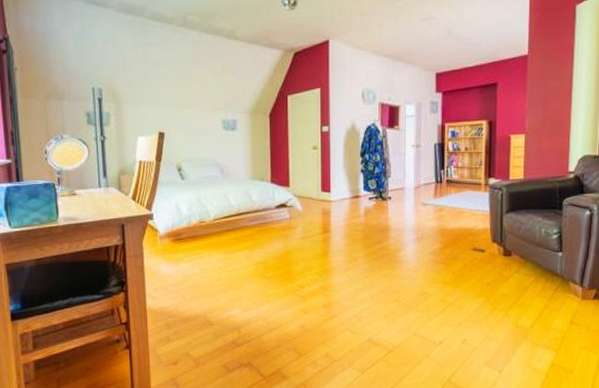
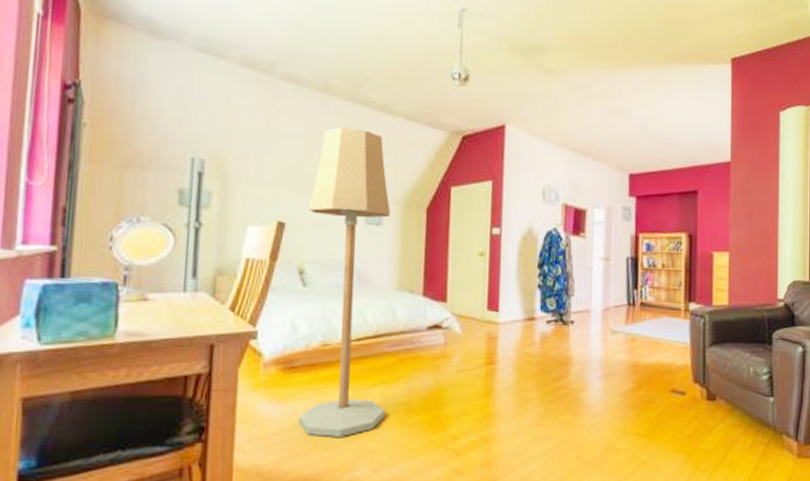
floor lamp: none [180,54,249,287] -> present [298,127,391,437]

